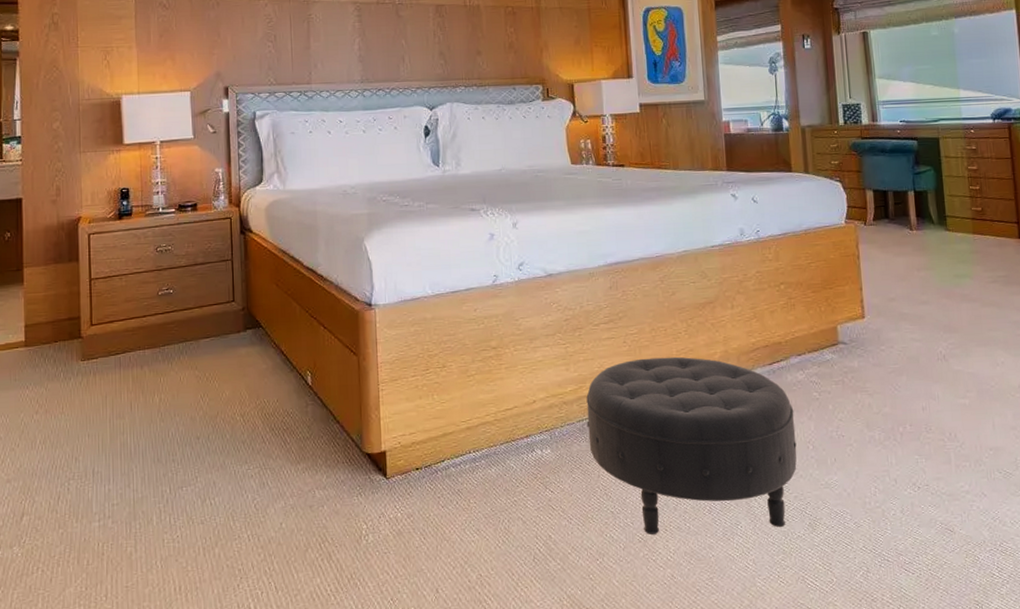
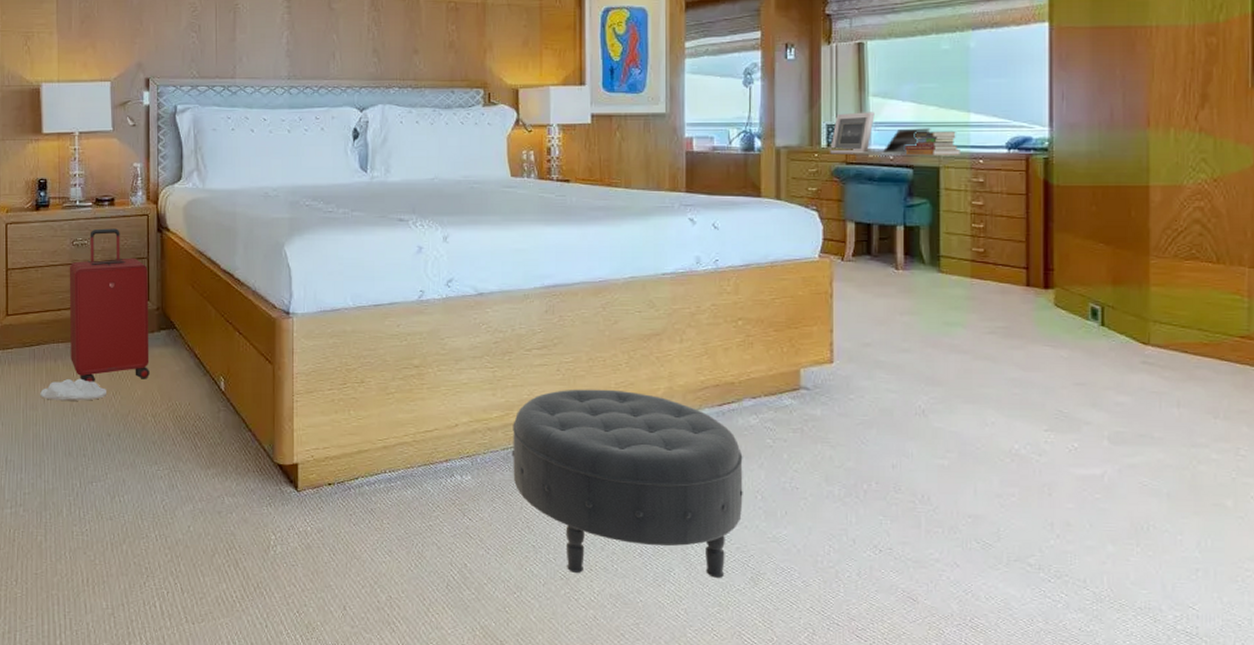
slippers: none [127,383,194,407] -> present [40,378,106,401]
suitcase: none [153,233,237,387] -> present [69,228,150,382]
picture frame: none [847,92,882,131] -> present [830,112,875,154]
laptop: none [866,104,929,131] -> present [853,128,931,156]
books: none [909,106,955,129] -> present [905,132,960,155]

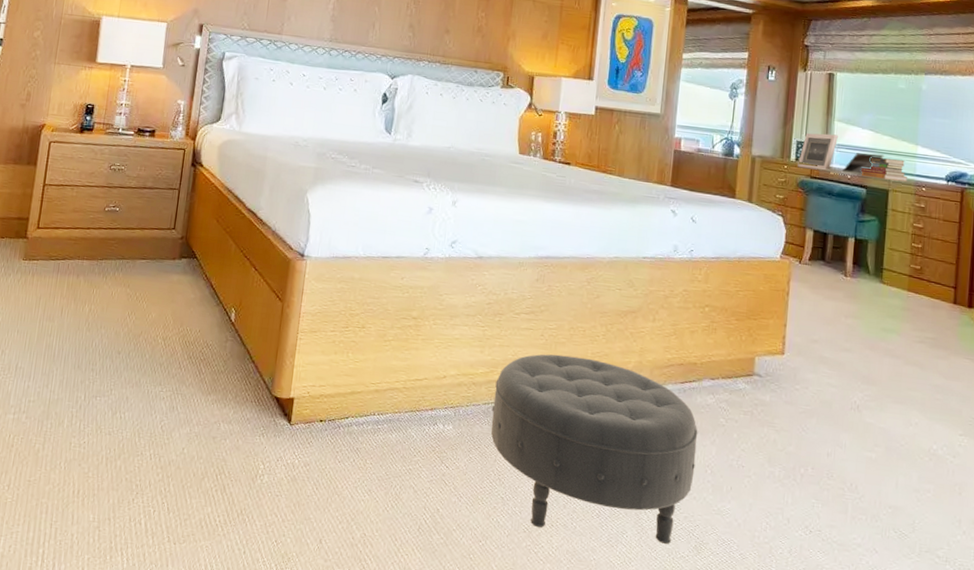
slippers: present [40,378,106,401] -> none [58,295,123,318]
suitcase: present [69,228,150,382] -> none [92,156,178,303]

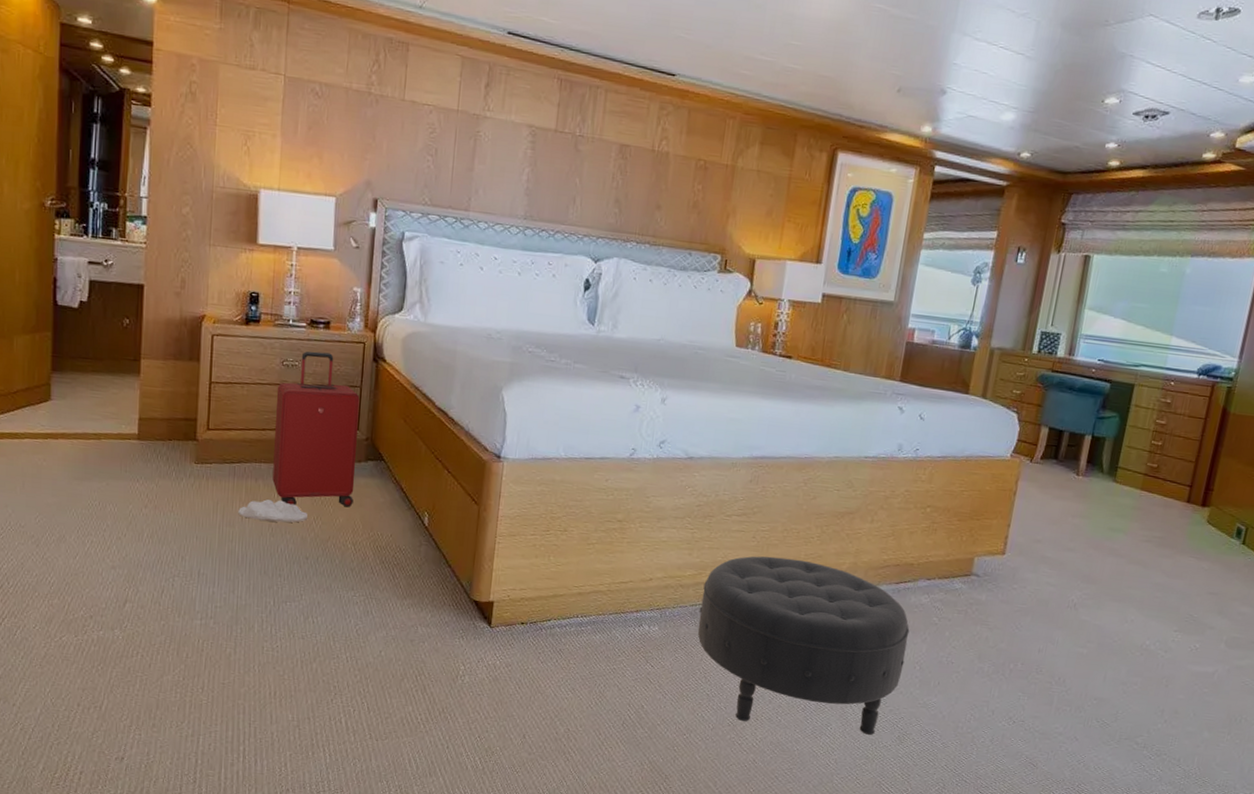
slippers: none [58,295,123,318] -> present [238,499,307,523]
suitcase: none [92,156,178,303] -> present [272,351,360,507]
picture frame: present [798,132,838,170] -> none [1039,322,1087,363]
laptop: present [817,153,884,176] -> none [1060,344,1135,370]
books: present [861,157,907,182] -> none [1107,349,1156,375]

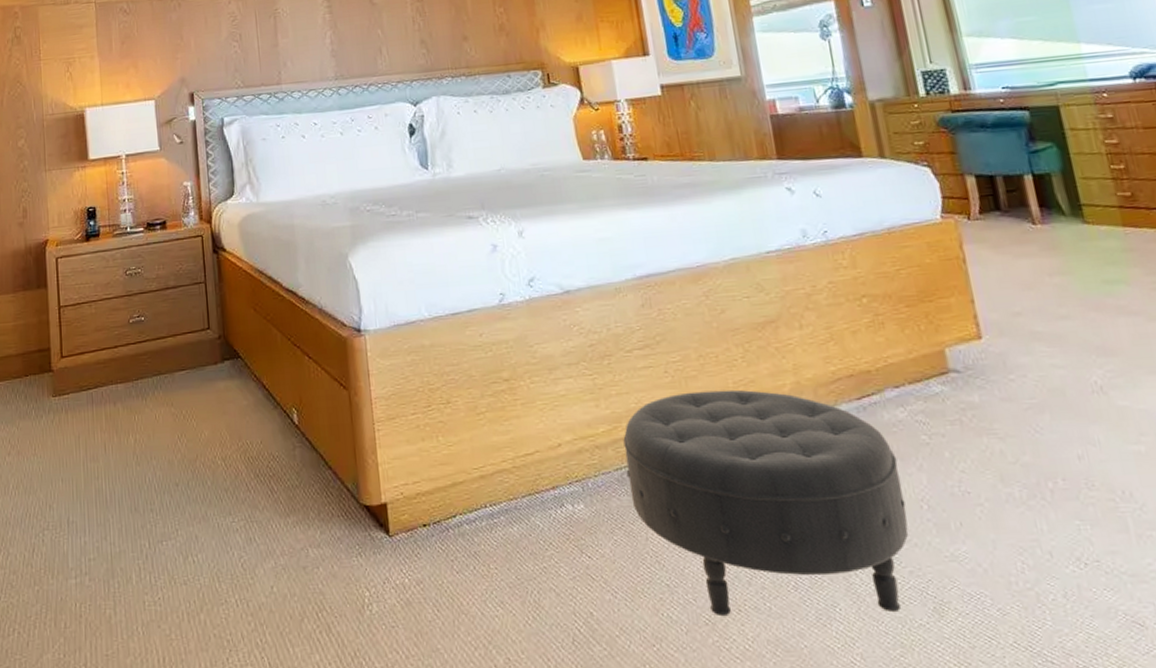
slippers: present [238,499,307,523] -> none [100,422,171,449]
suitcase: present [272,351,360,507] -> none [123,253,216,426]

